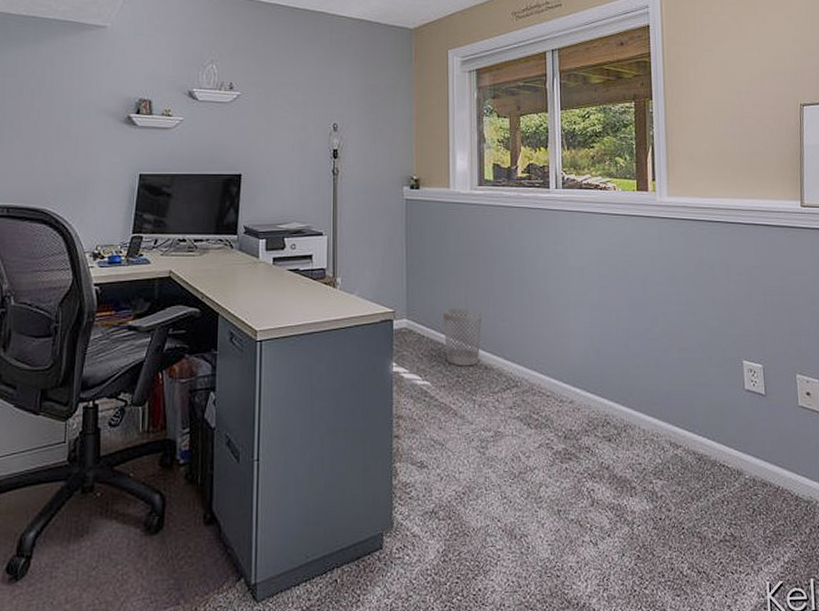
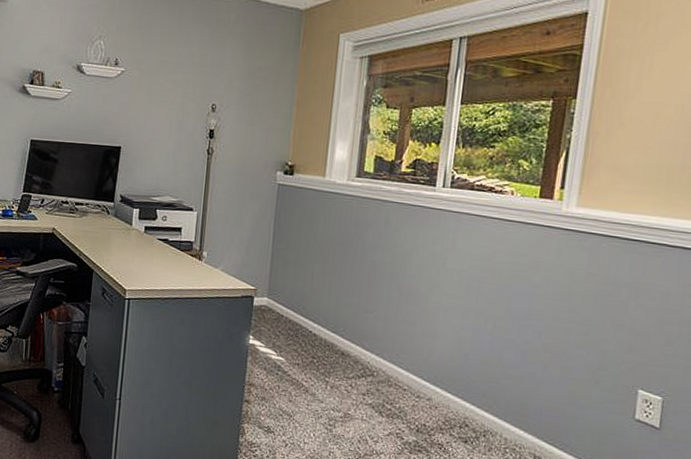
wastebasket: present [443,308,482,366] -> none [303,293,345,350]

